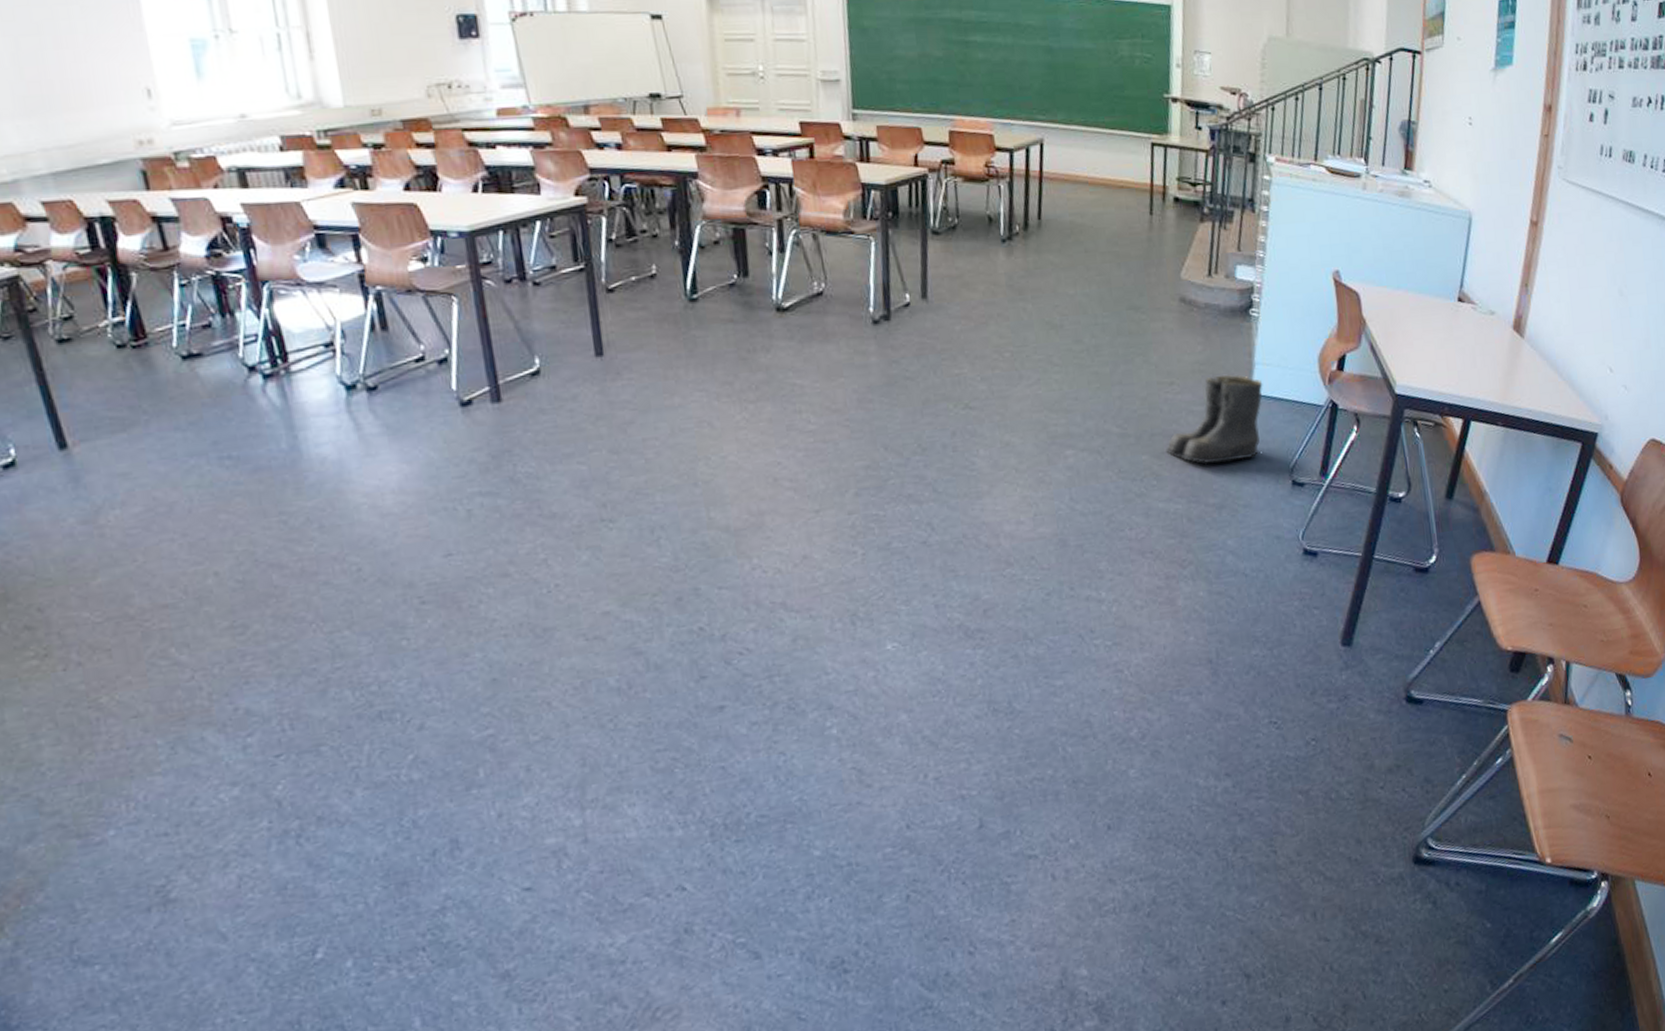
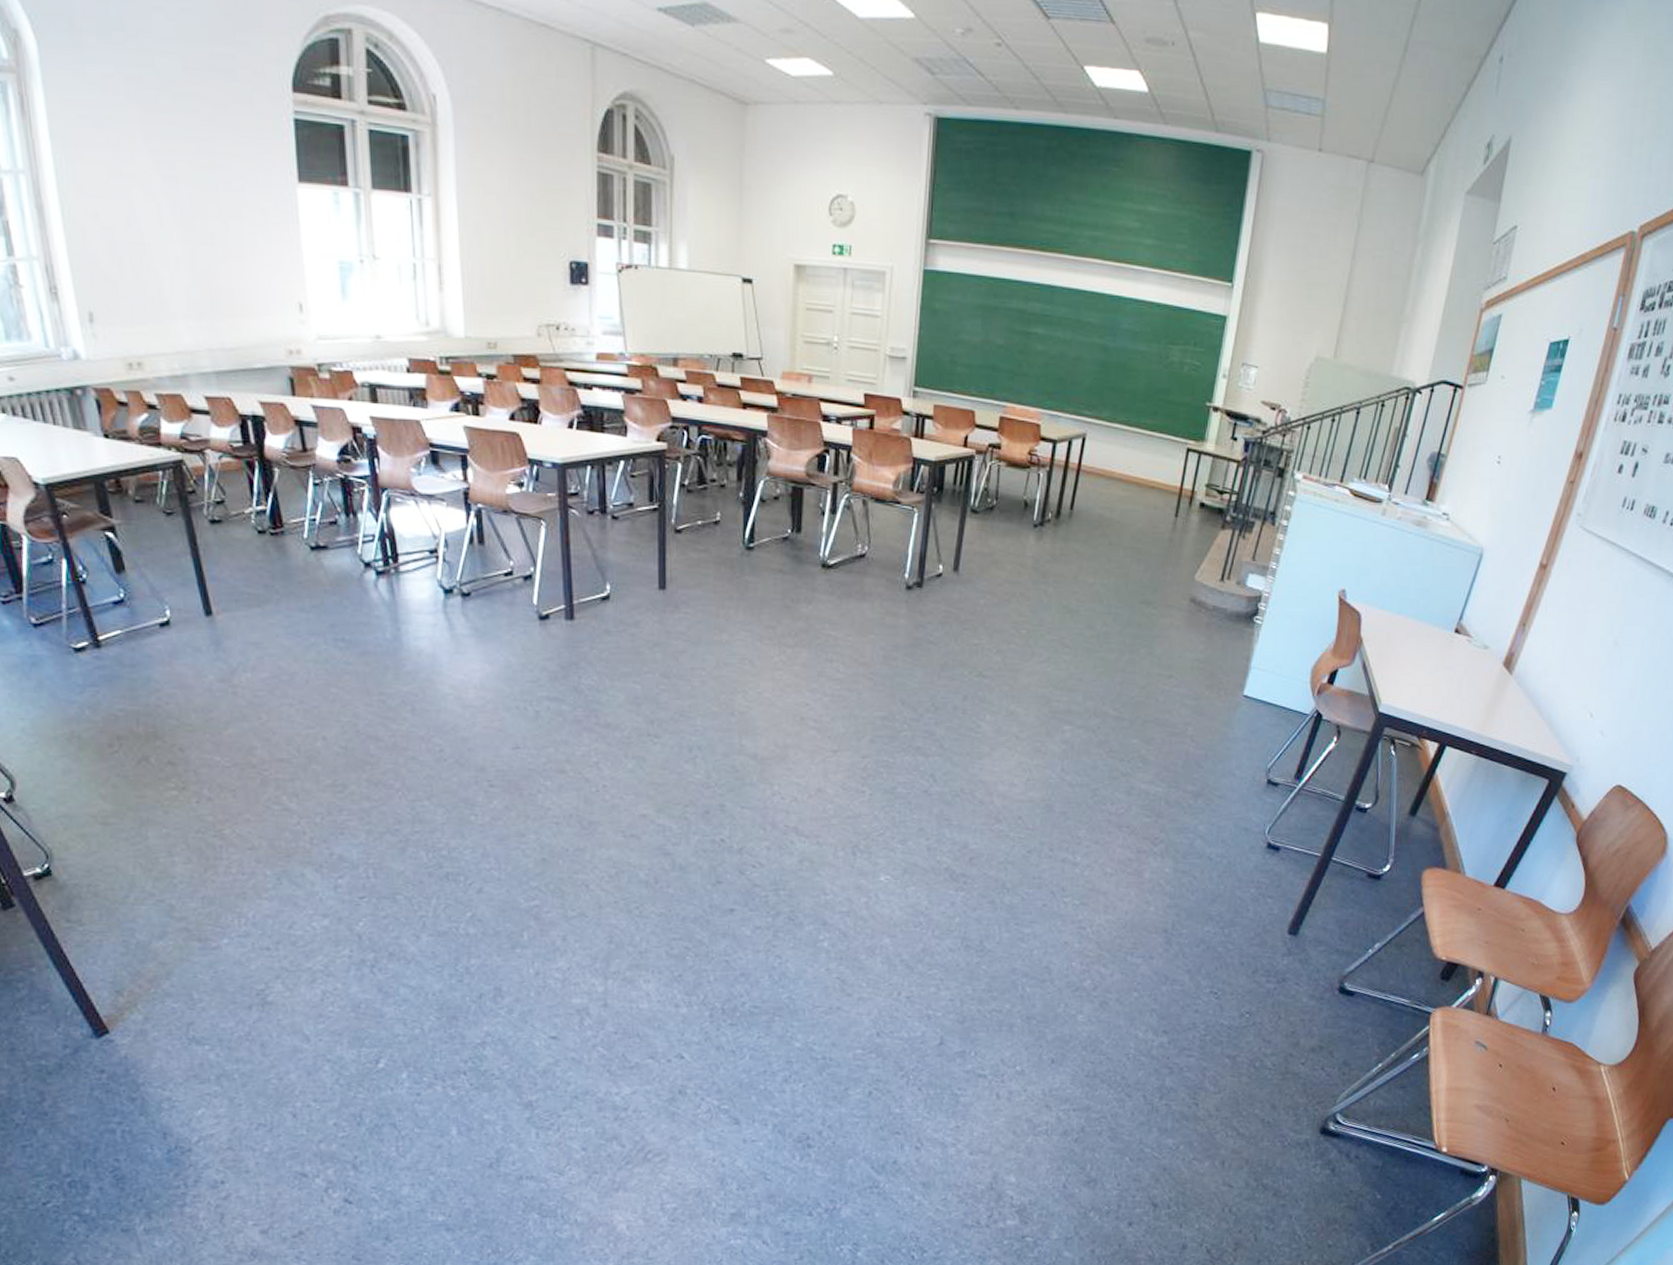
boots: present [1165,374,1263,465] -> none [1155,674,1255,755]

